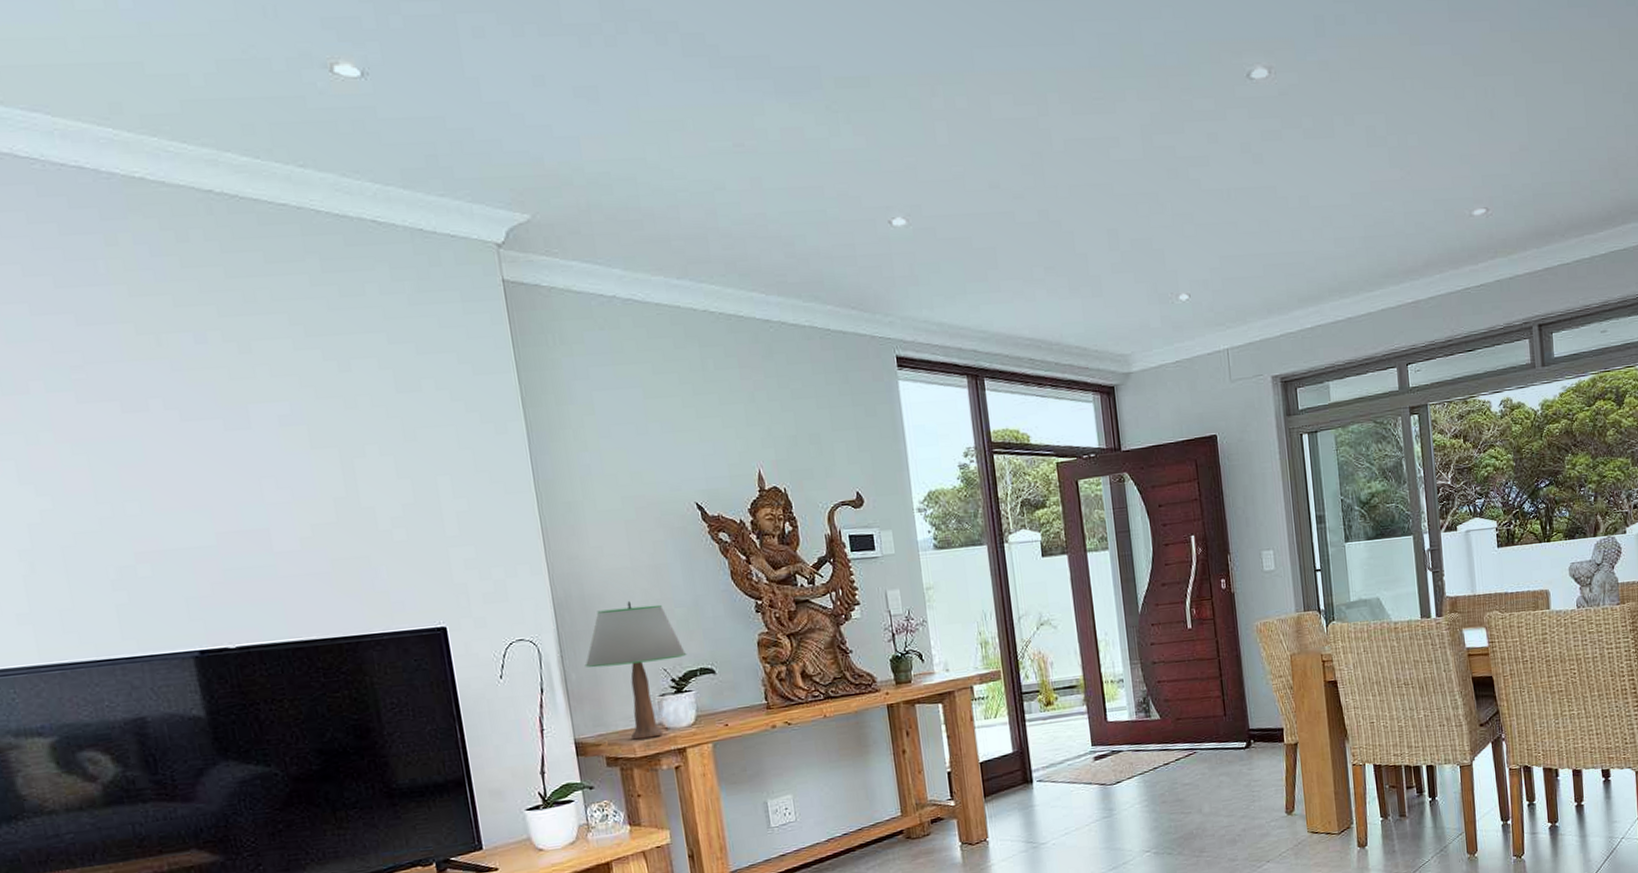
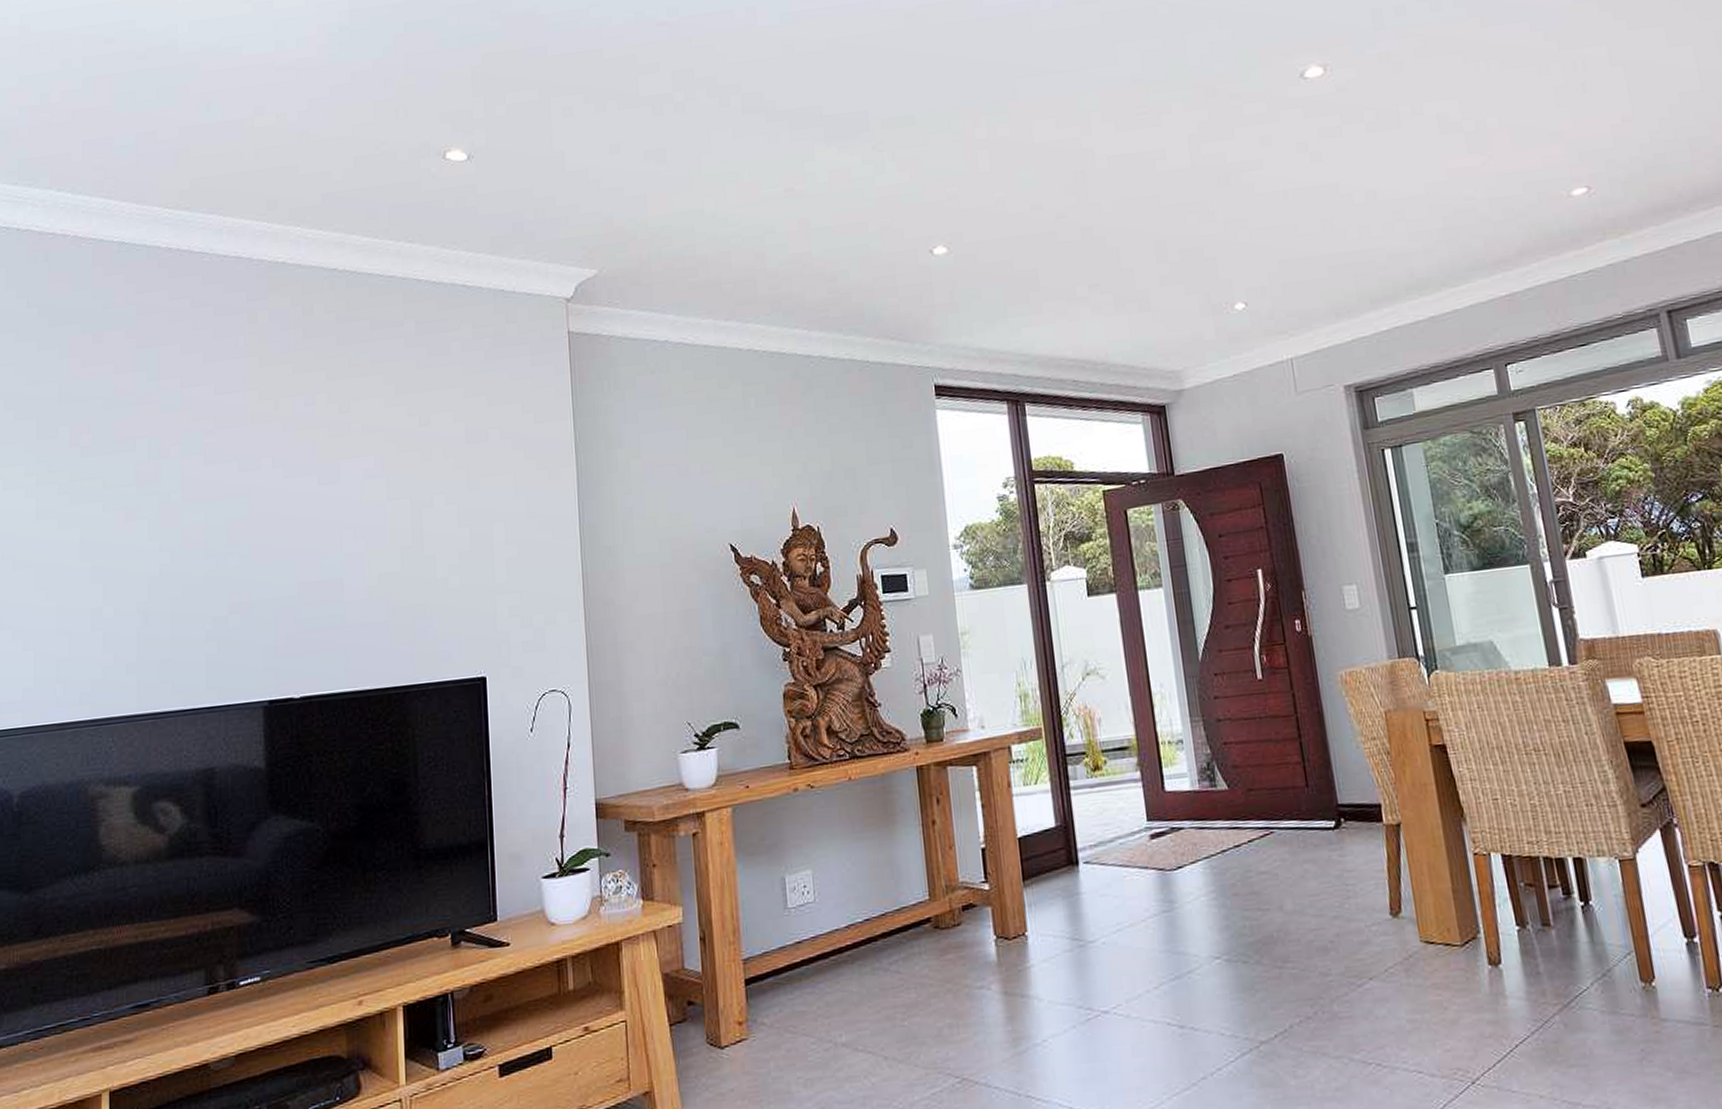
table lamp: present [585,600,687,740] -> none [611,648,712,802]

